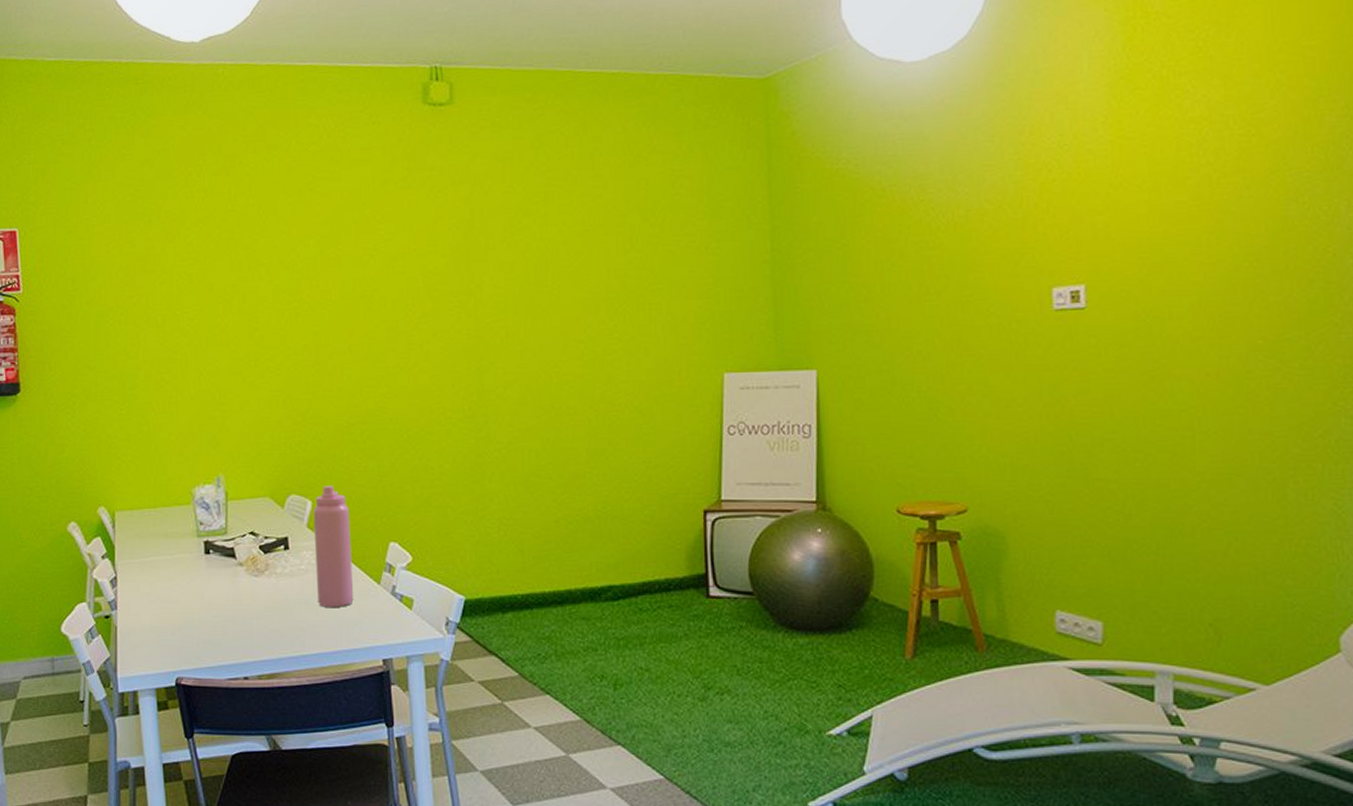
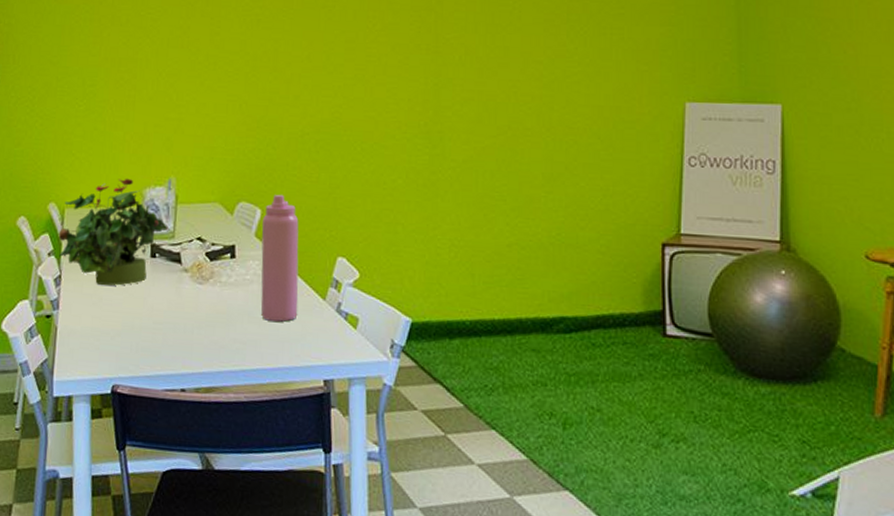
potted plant: none [110,478,220,583] -> present [58,178,168,286]

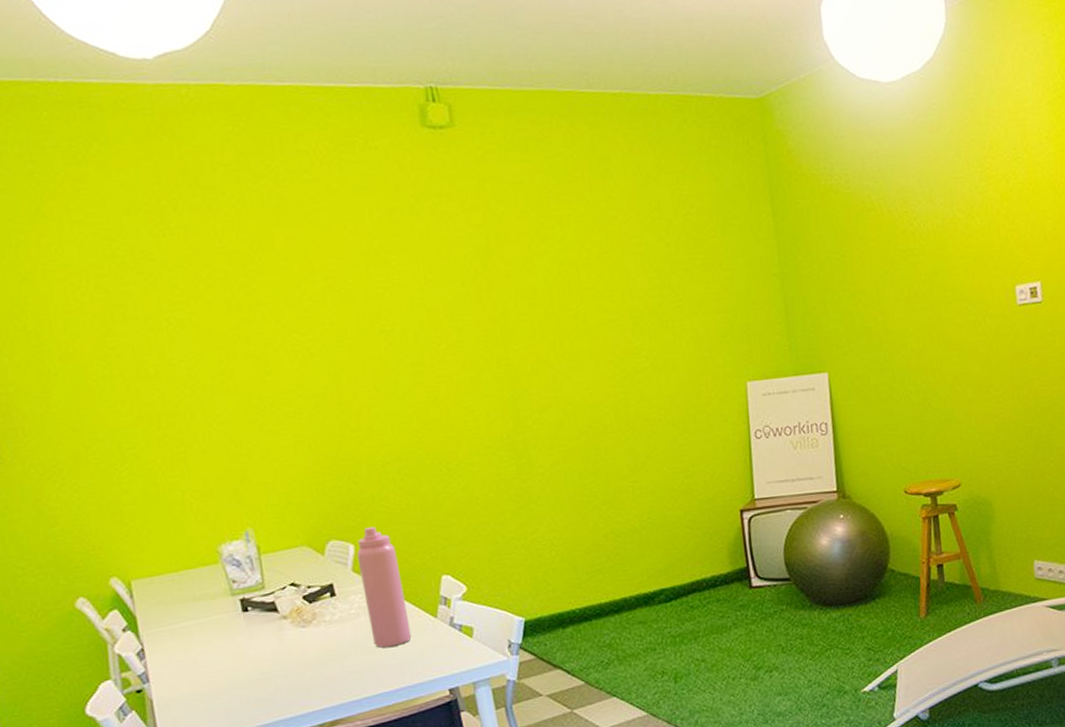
potted plant: present [58,178,168,286] -> none [128,538,256,649]

